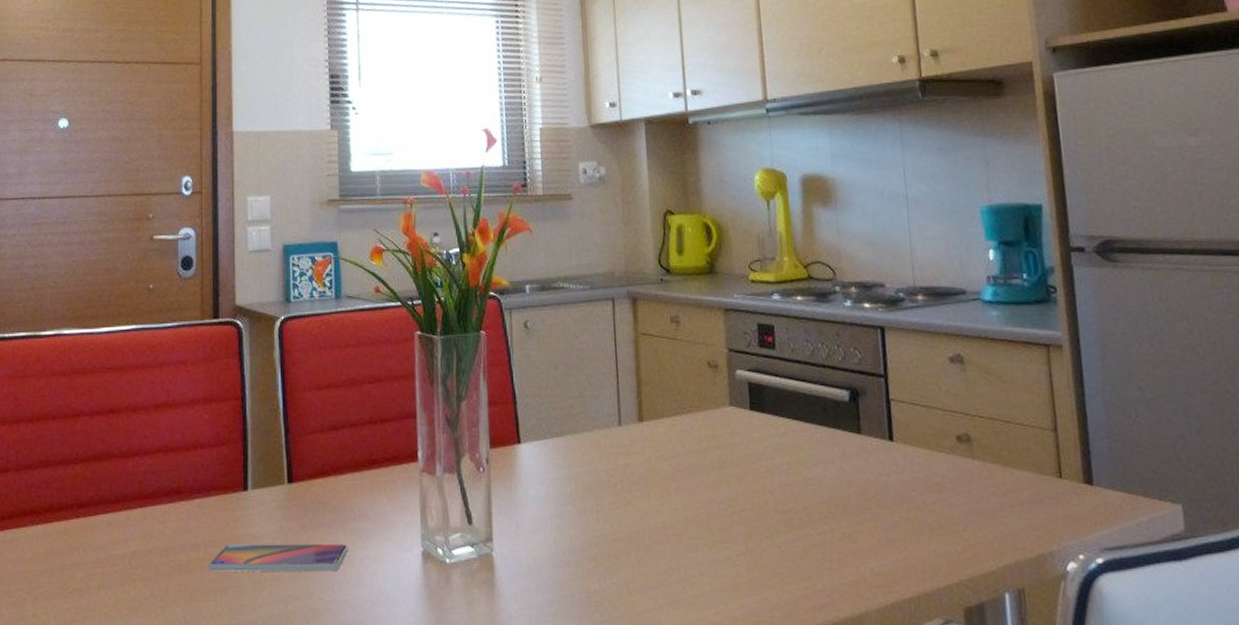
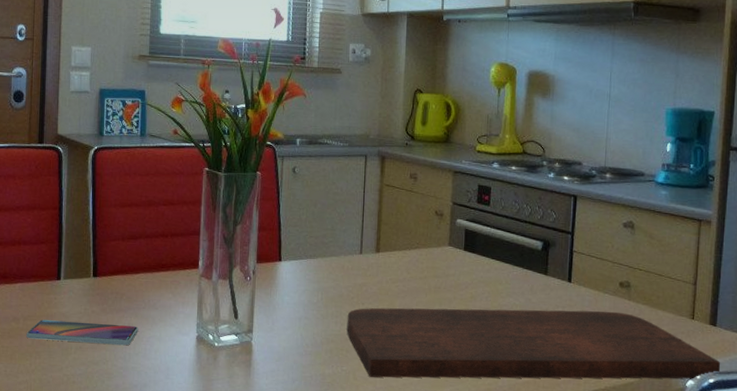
cutting board: none [611,475,1110,590] -> present [346,307,721,379]

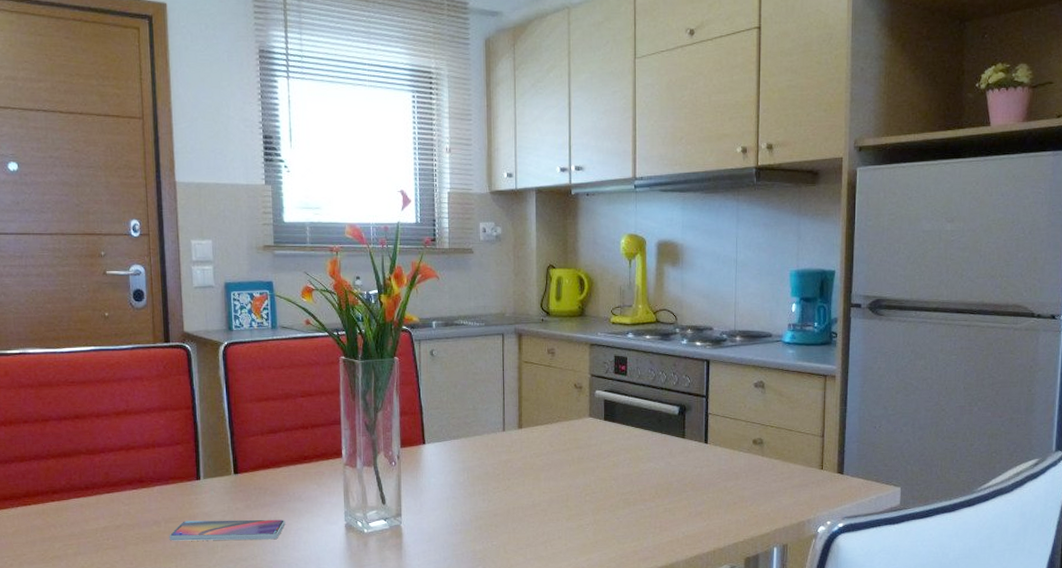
cutting board: present [346,307,721,379] -> none [494,468,849,549]

